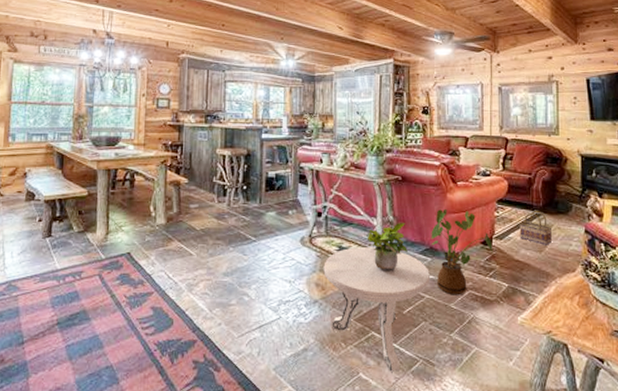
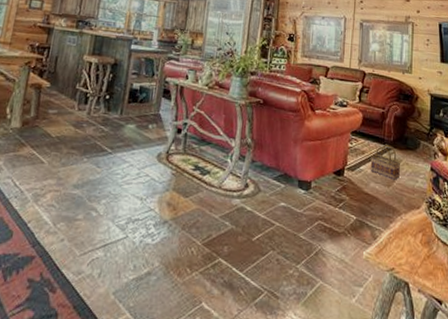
side table: present [323,247,430,372] -> none [177,167,282,303]
potted plant: present [366,223,409,270] -> none [223,146,264,194]
house plant: present [431,209,493,295] -> none [285,136,344,225]

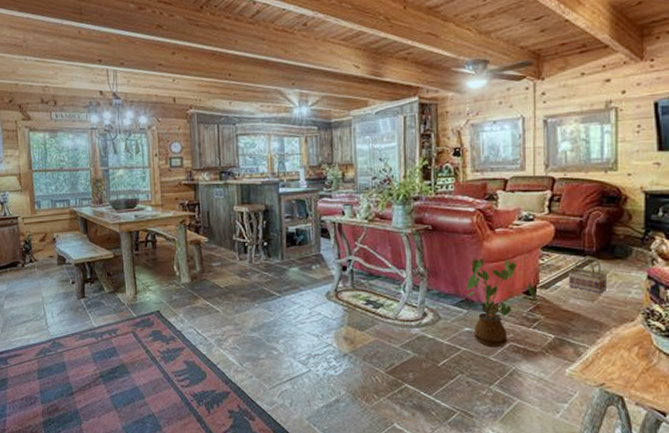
house plant: none [285,136,344,225] -> present [466,259,537,348]

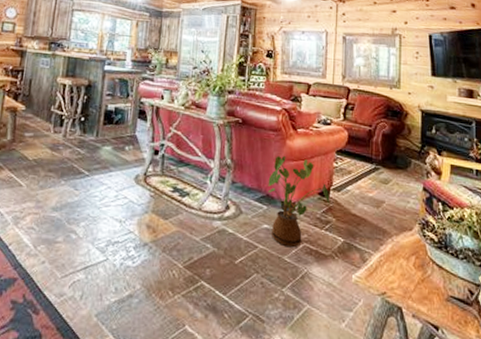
basket: present [568,257,608,294] -> none [357,164,391,201]

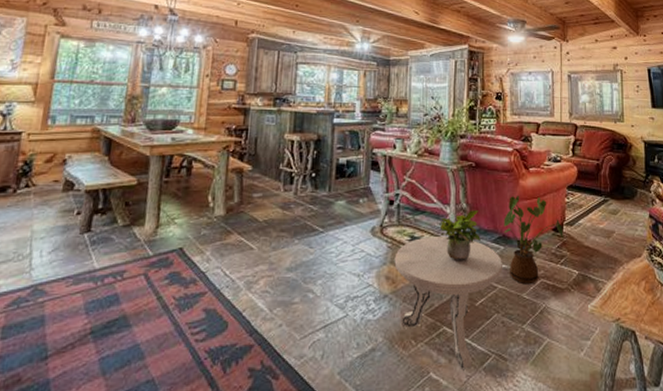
side table: none [156,189,265,327] -> present [394,237,502,369]
potted plant: none [202,167,245,216] -> present [439,210,482,260]

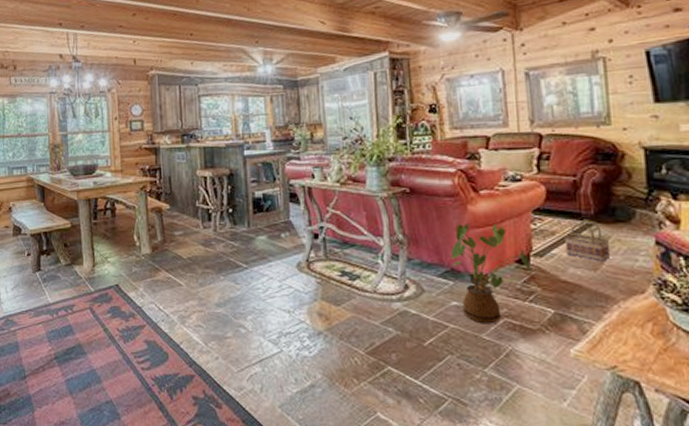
side table: present [394,237,502,369] -> none [325,271,454,412]
potted plant: present [439,210,482,260] -> none [373,242,425,297]
basket: none [588,197,620,231] -> present [564,220,610,262]

